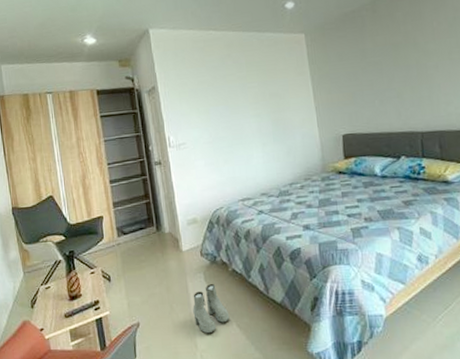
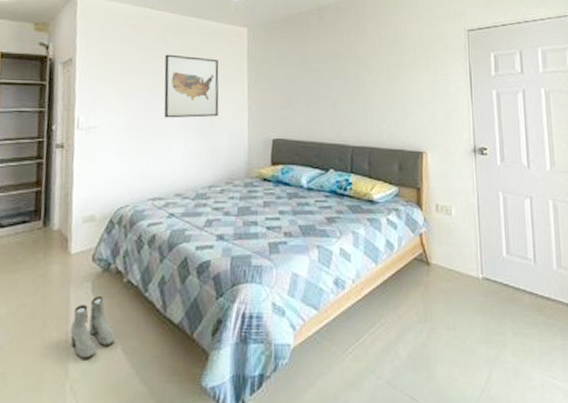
wall art: none [233,67,289,128] -> present [164,54,219,118]

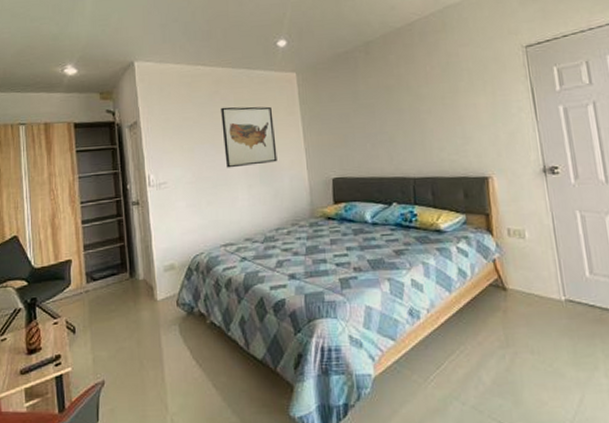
boots: present [70,297,115,359] -> none [165,338,206,394]

